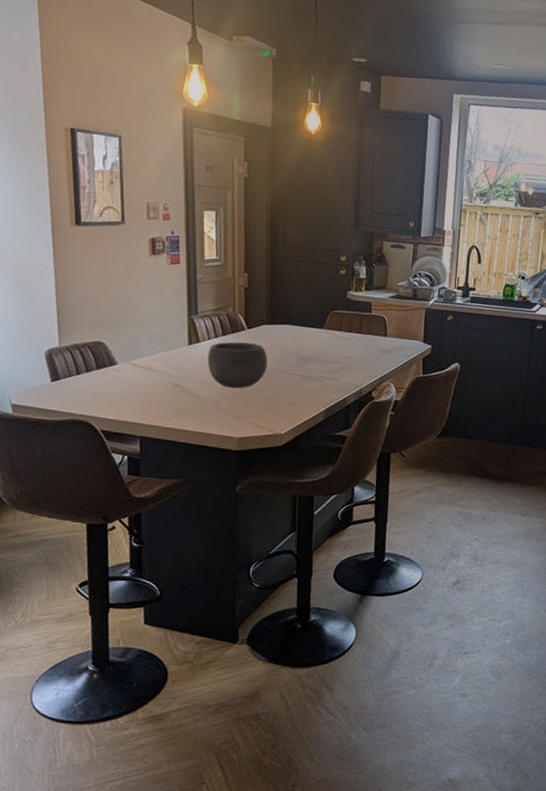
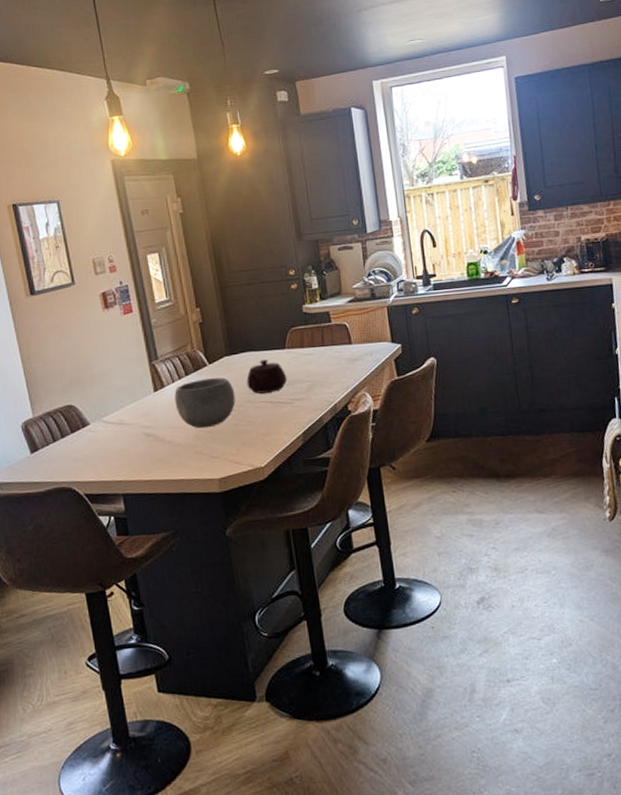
teapot: none [281,335,321,367] -> present [246,359,288,394]

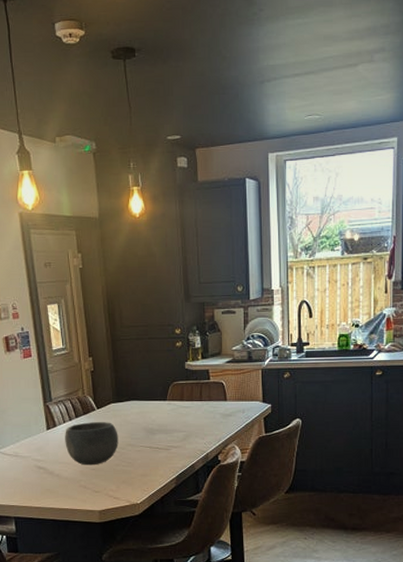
teapot: present [246,359,288,394] -> none [130,409,166,439]

